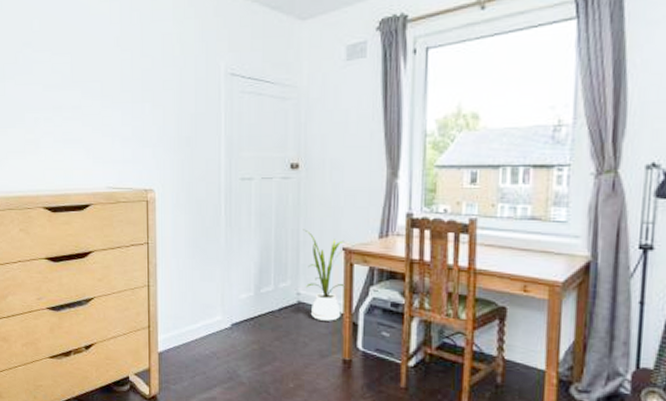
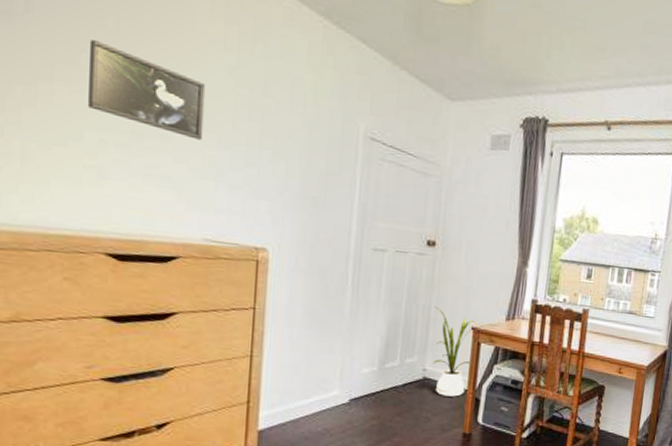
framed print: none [24,42,101,105] -> present [87,40,206,140]

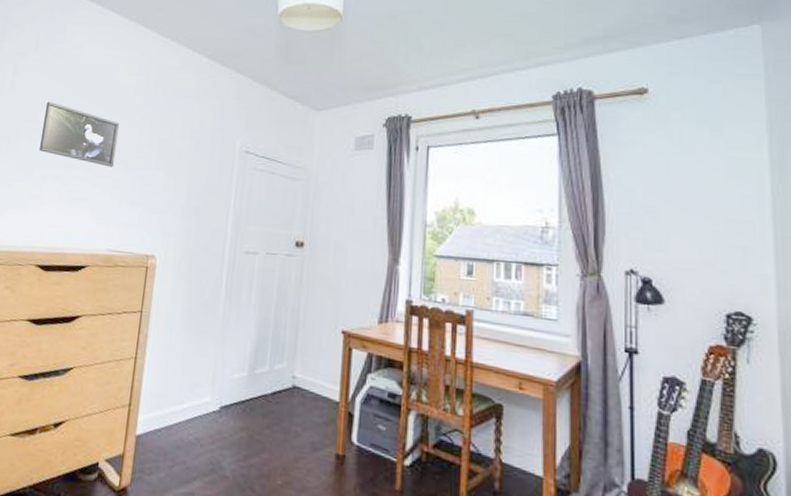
house plant: present [433,306,474,397] -> none [302,308,344,410]

